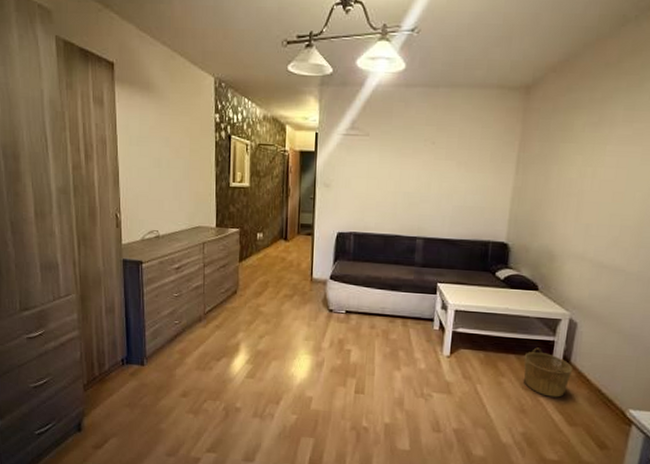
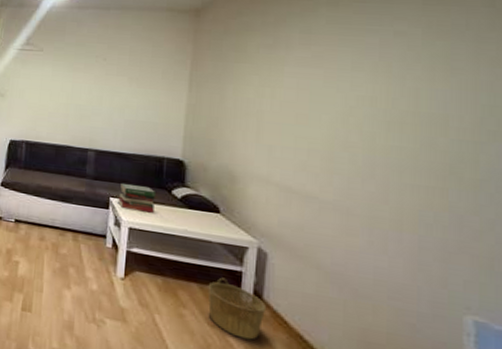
books: none [445,269,480,295] -> present [118,184,155,213]

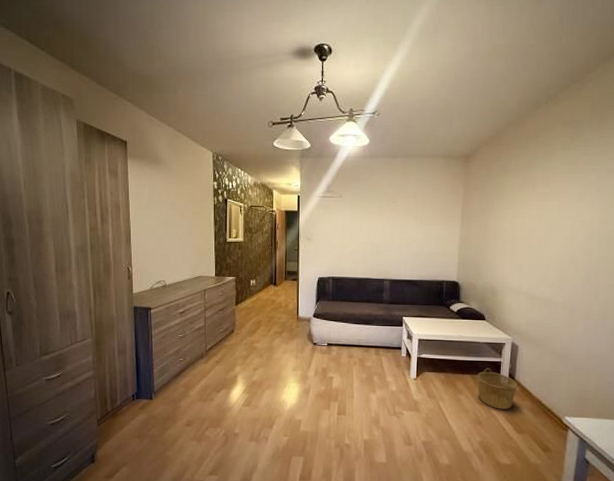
books: present [118,184,155,213] -> none [409,305,438,326]

